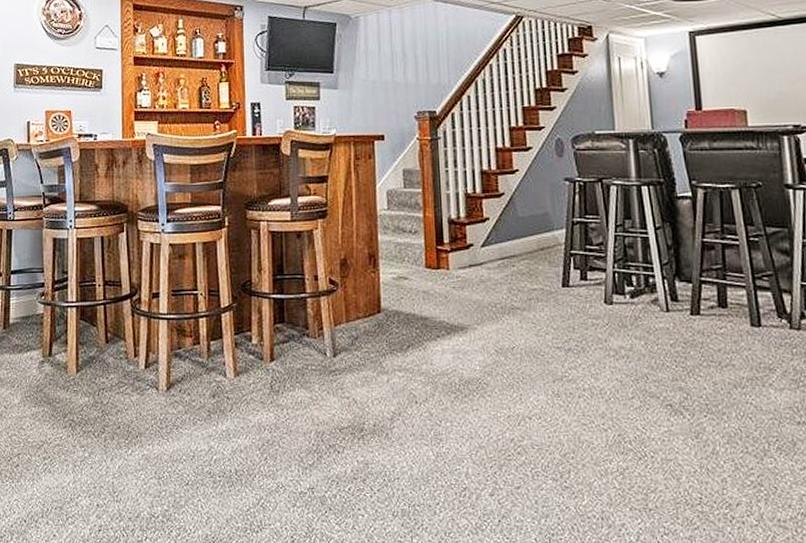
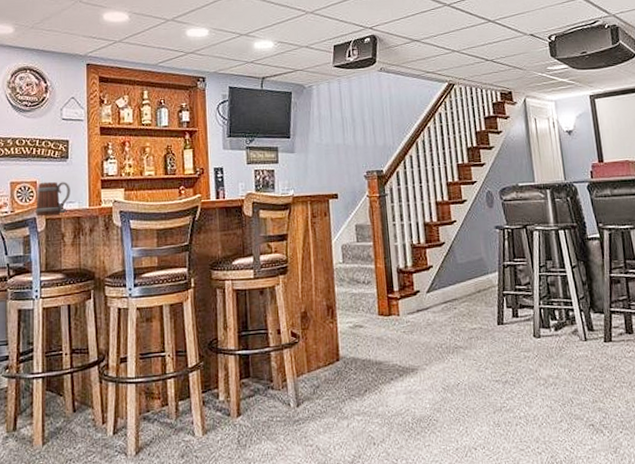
beer mug: none [70,111,104,147] -> present [36,181,70,217]

